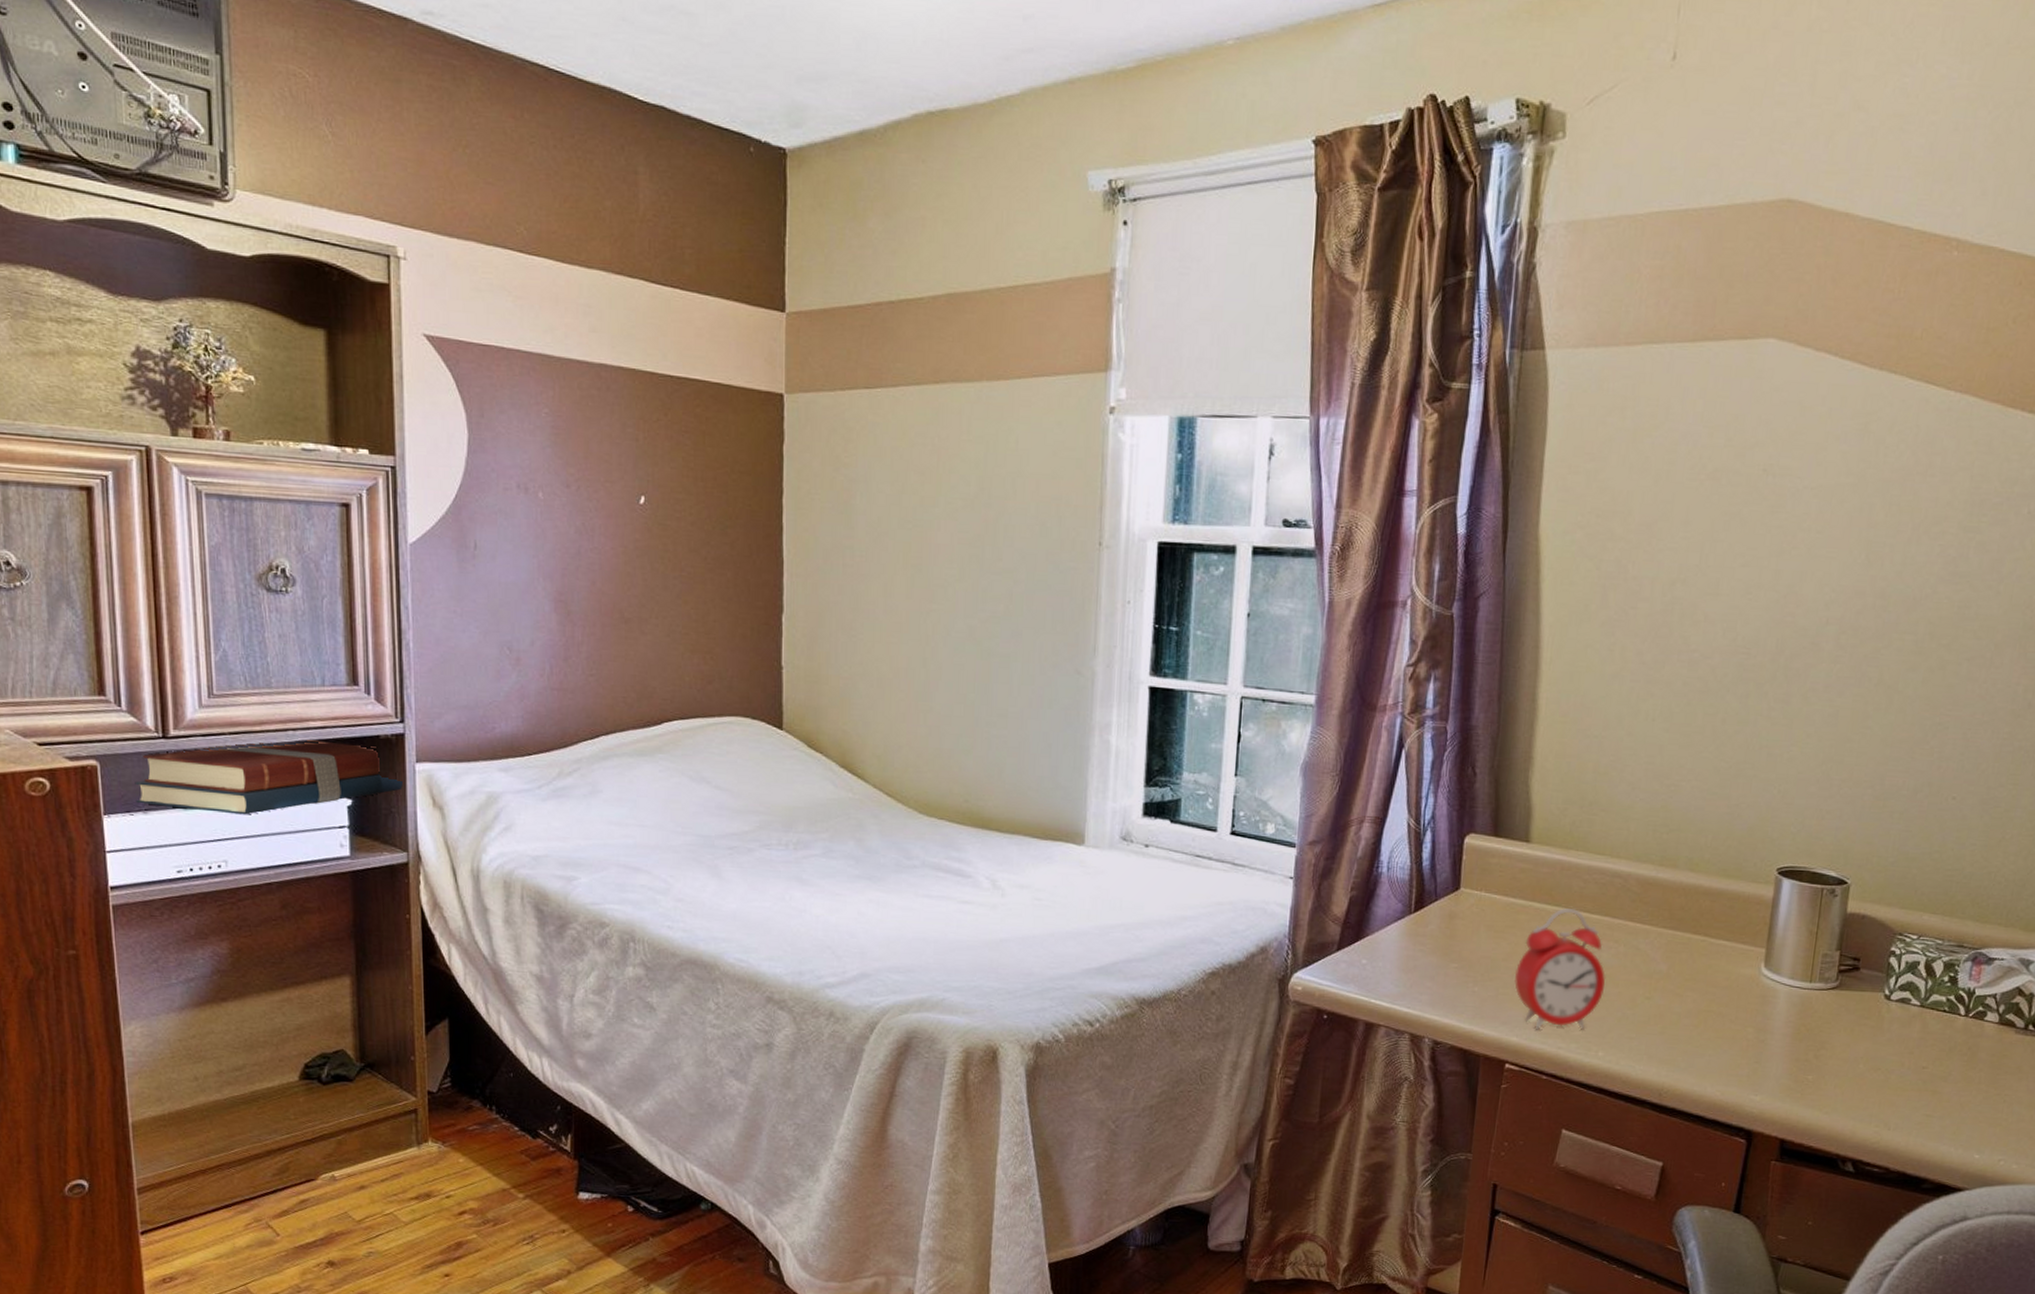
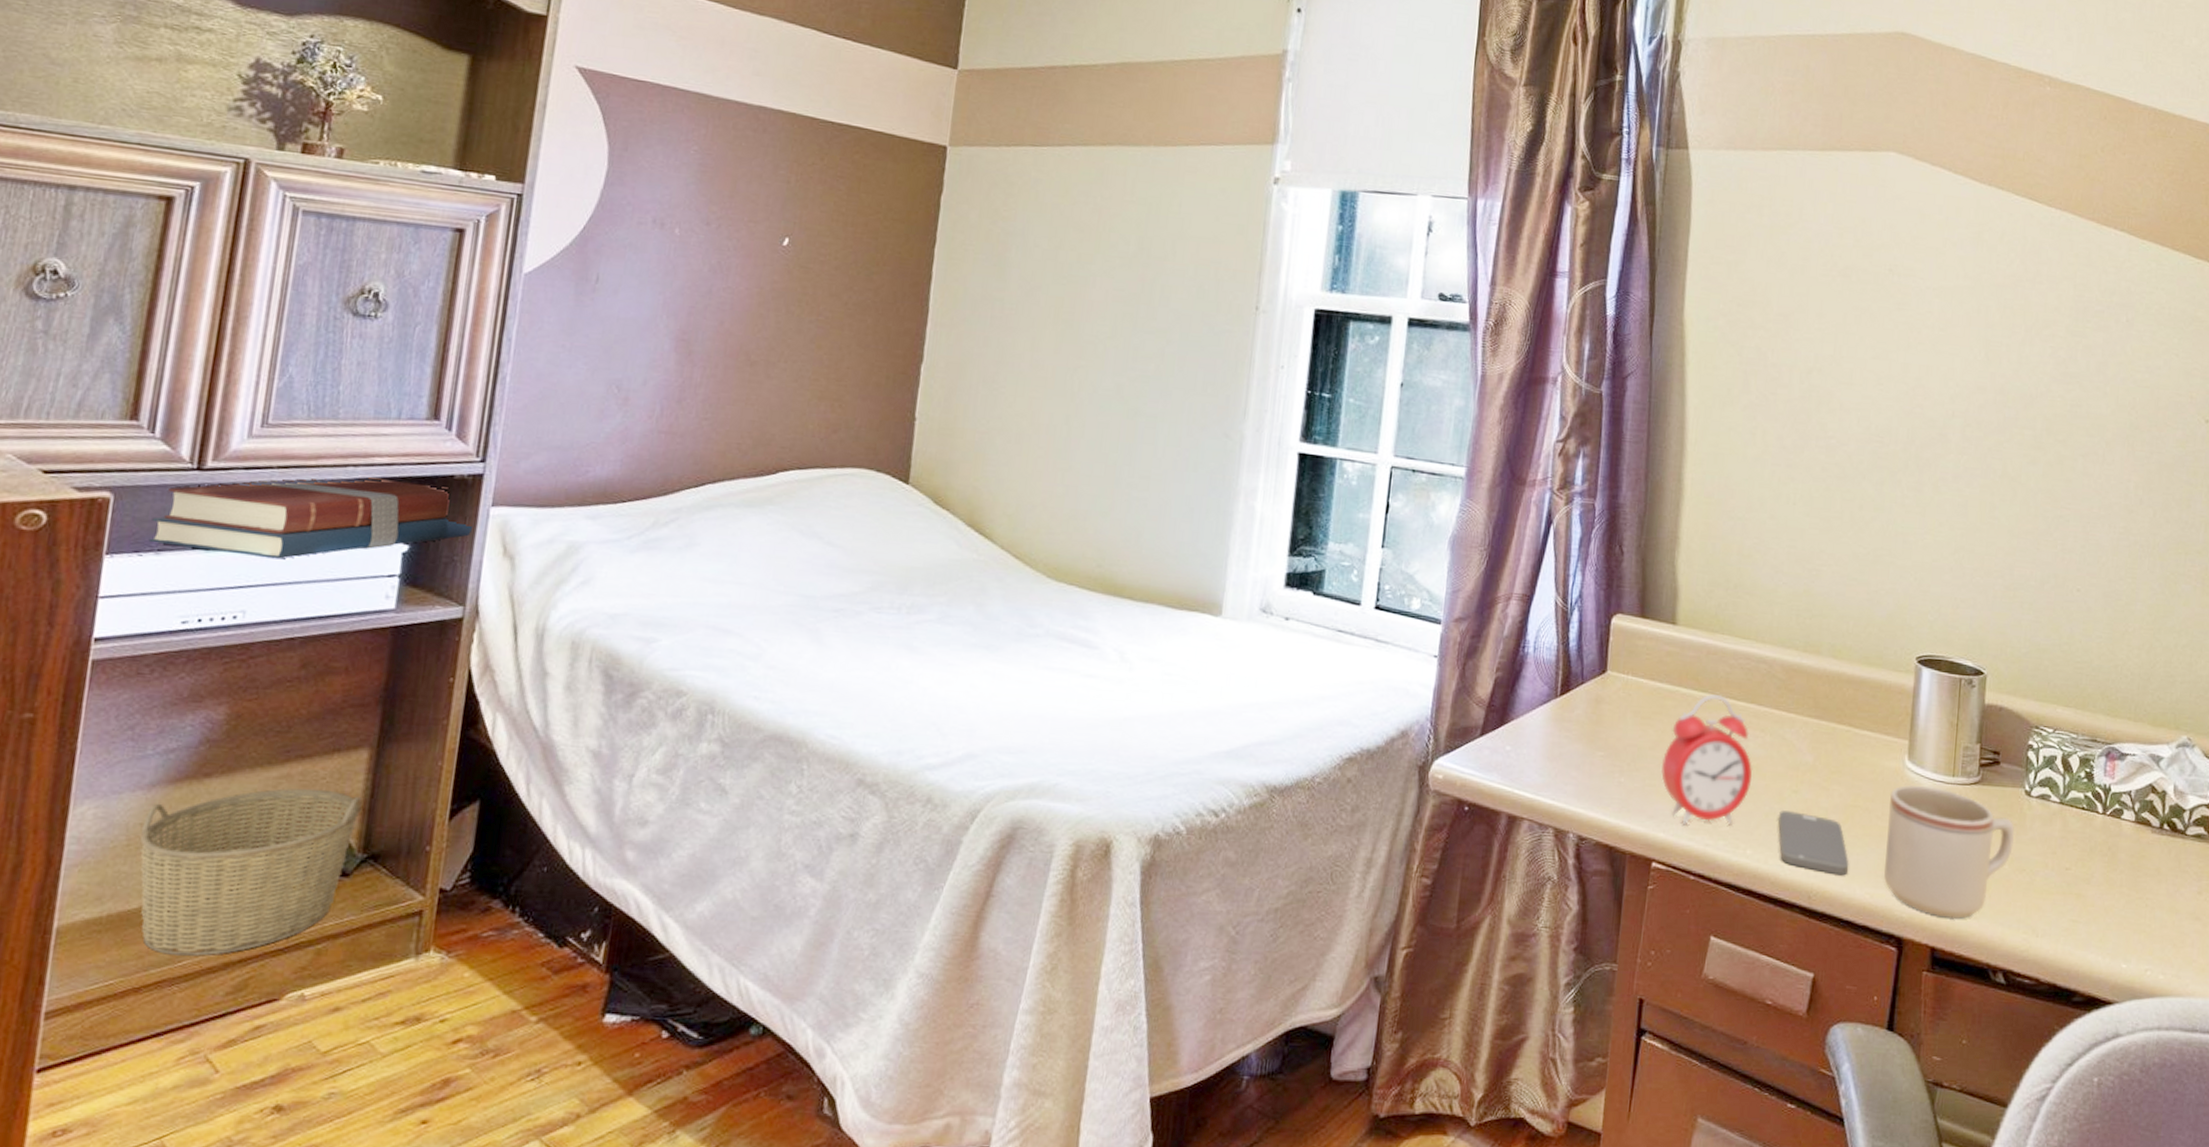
basket: none [180,1009,352,1146] -> present [140,788,362,957]
smartphone: none [1630,1016,1701,1074] -> present [1778,810,1849,875]
mug: none [1735,990,1872,1114] -> present [1884,784,2015,919]

